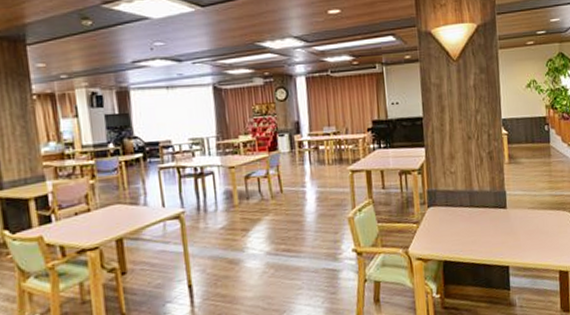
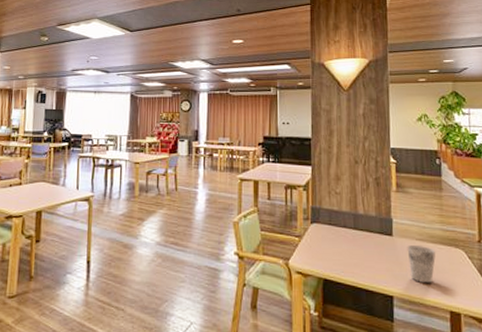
cup: none [520,213,546,250] -> present [407,245,436,284]

